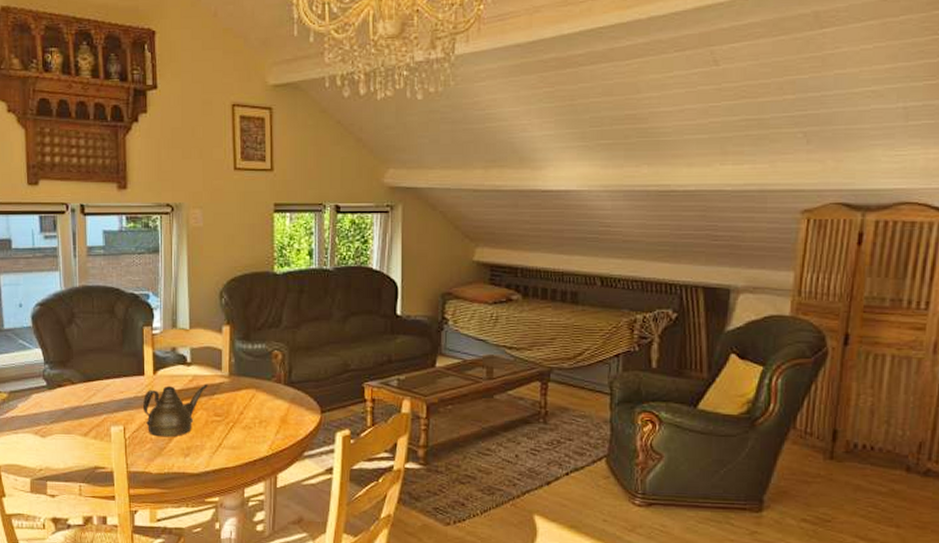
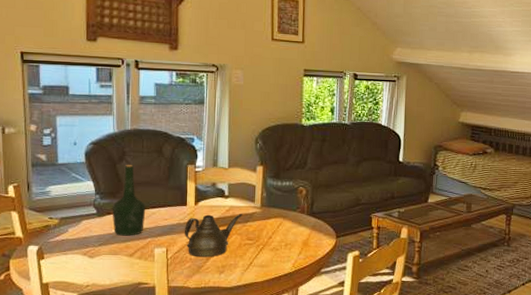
bottle: none [62,327,100,412] -> present [112,164,146,236]

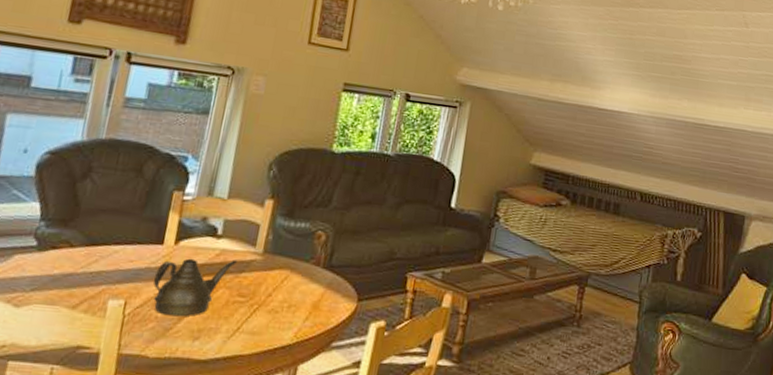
bottle: present [112,164,146,236] -> none [56,183,107,281]

